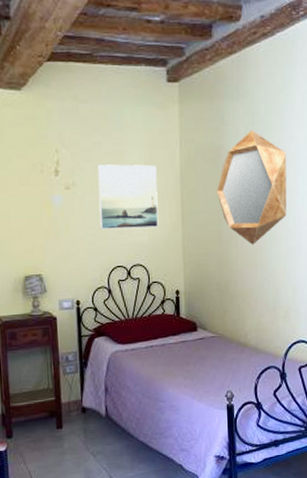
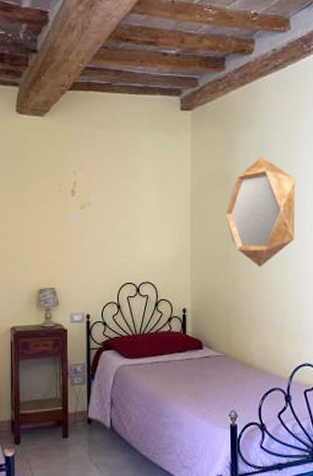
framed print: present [97,164,159,229] -> none [111,186,168,248]

